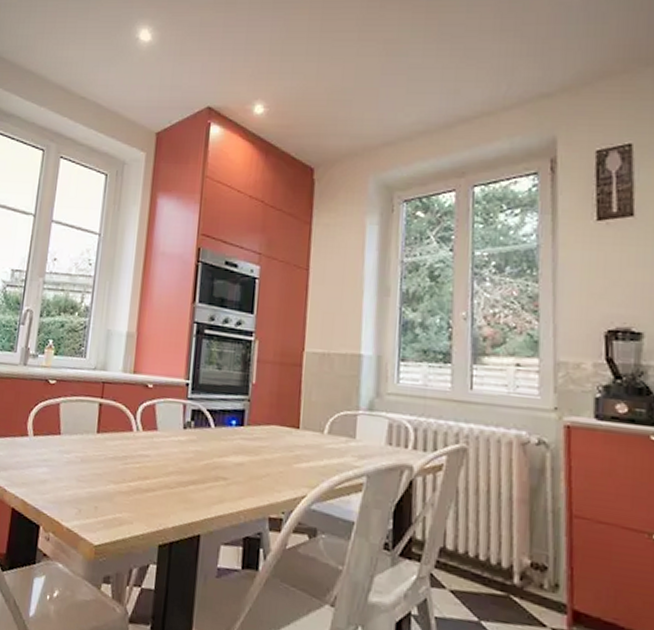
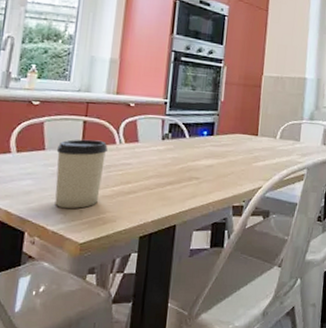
cup: none [70,424,124,505] -> present [55,139,108,209]

